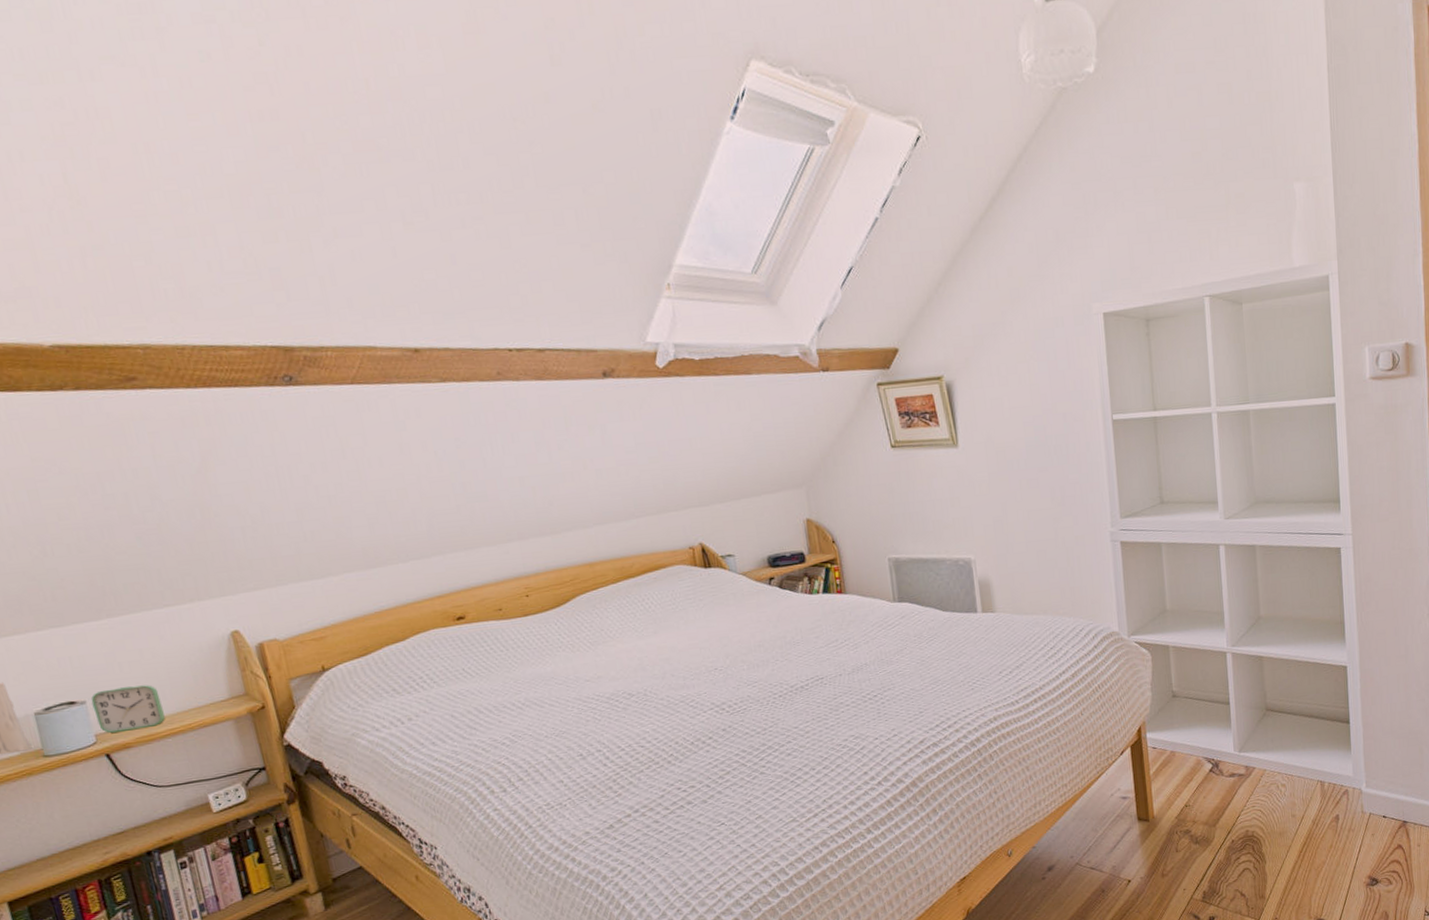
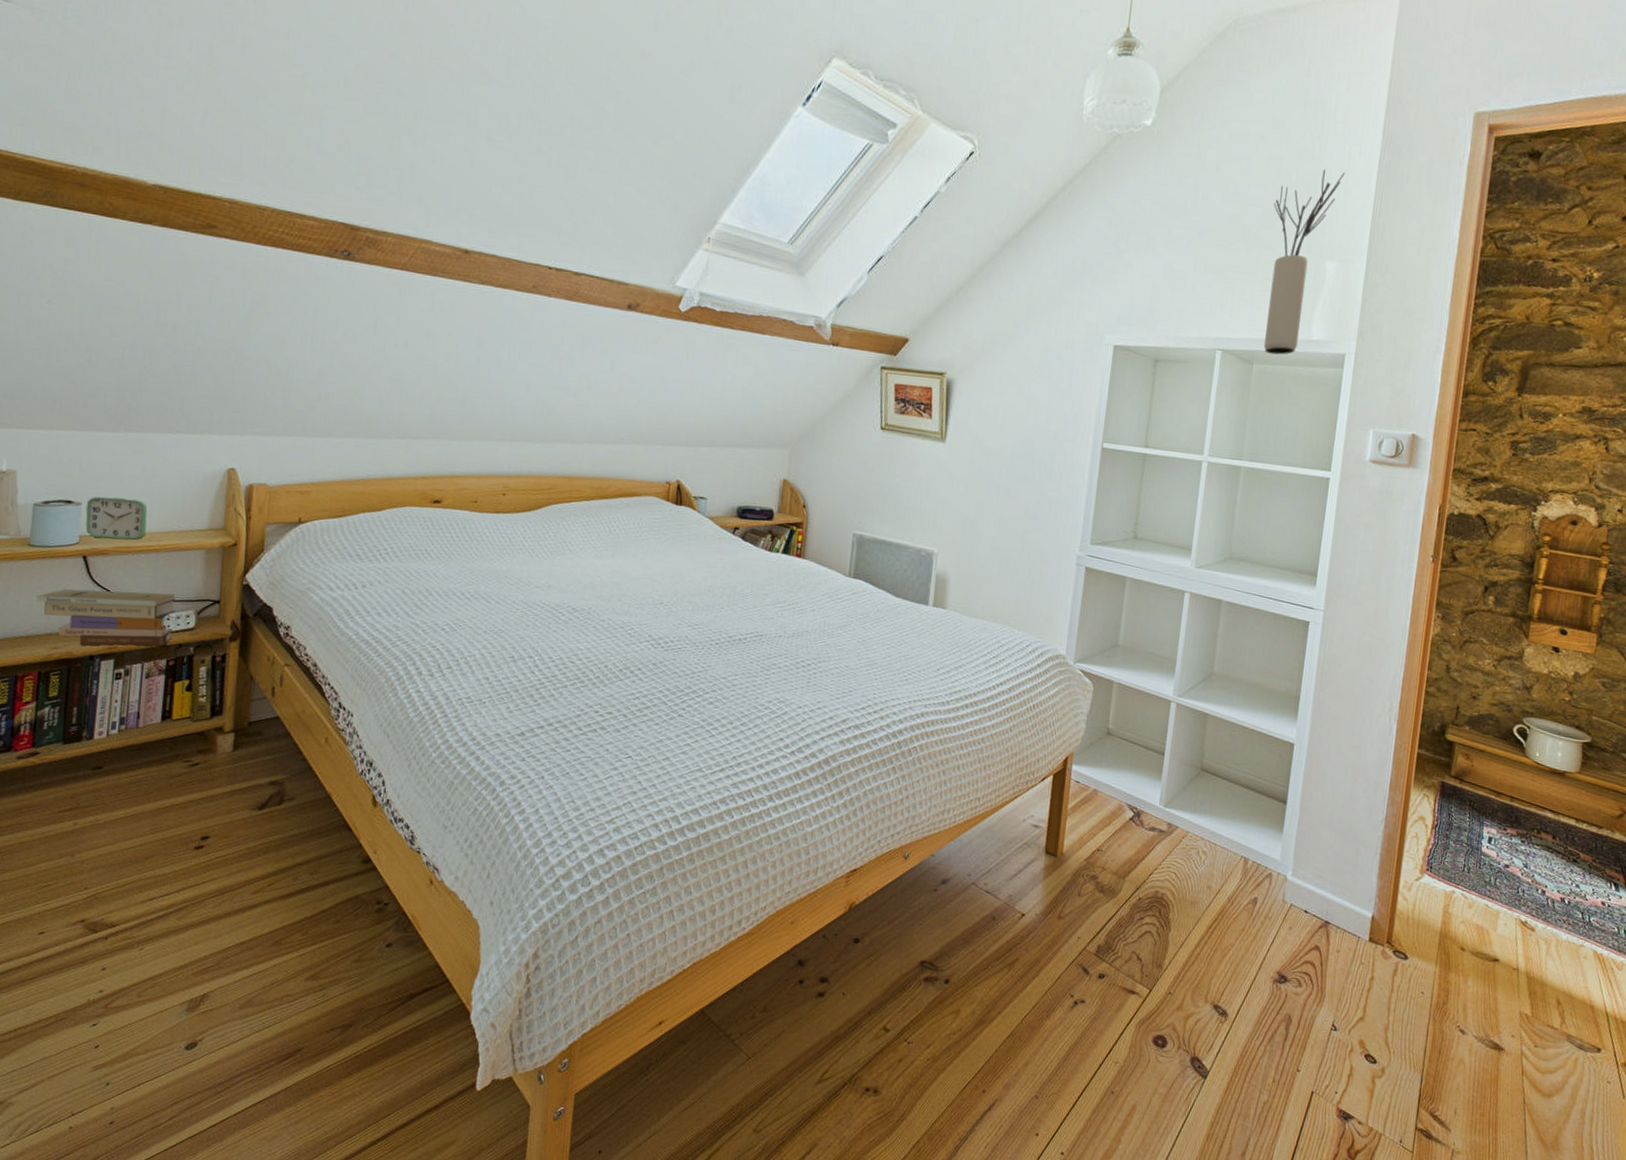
books: none [70,771,228,844] -> present [36,589,176,647]
vase: none [1232,85,1296,290] -> present [1264,169,1345,355]

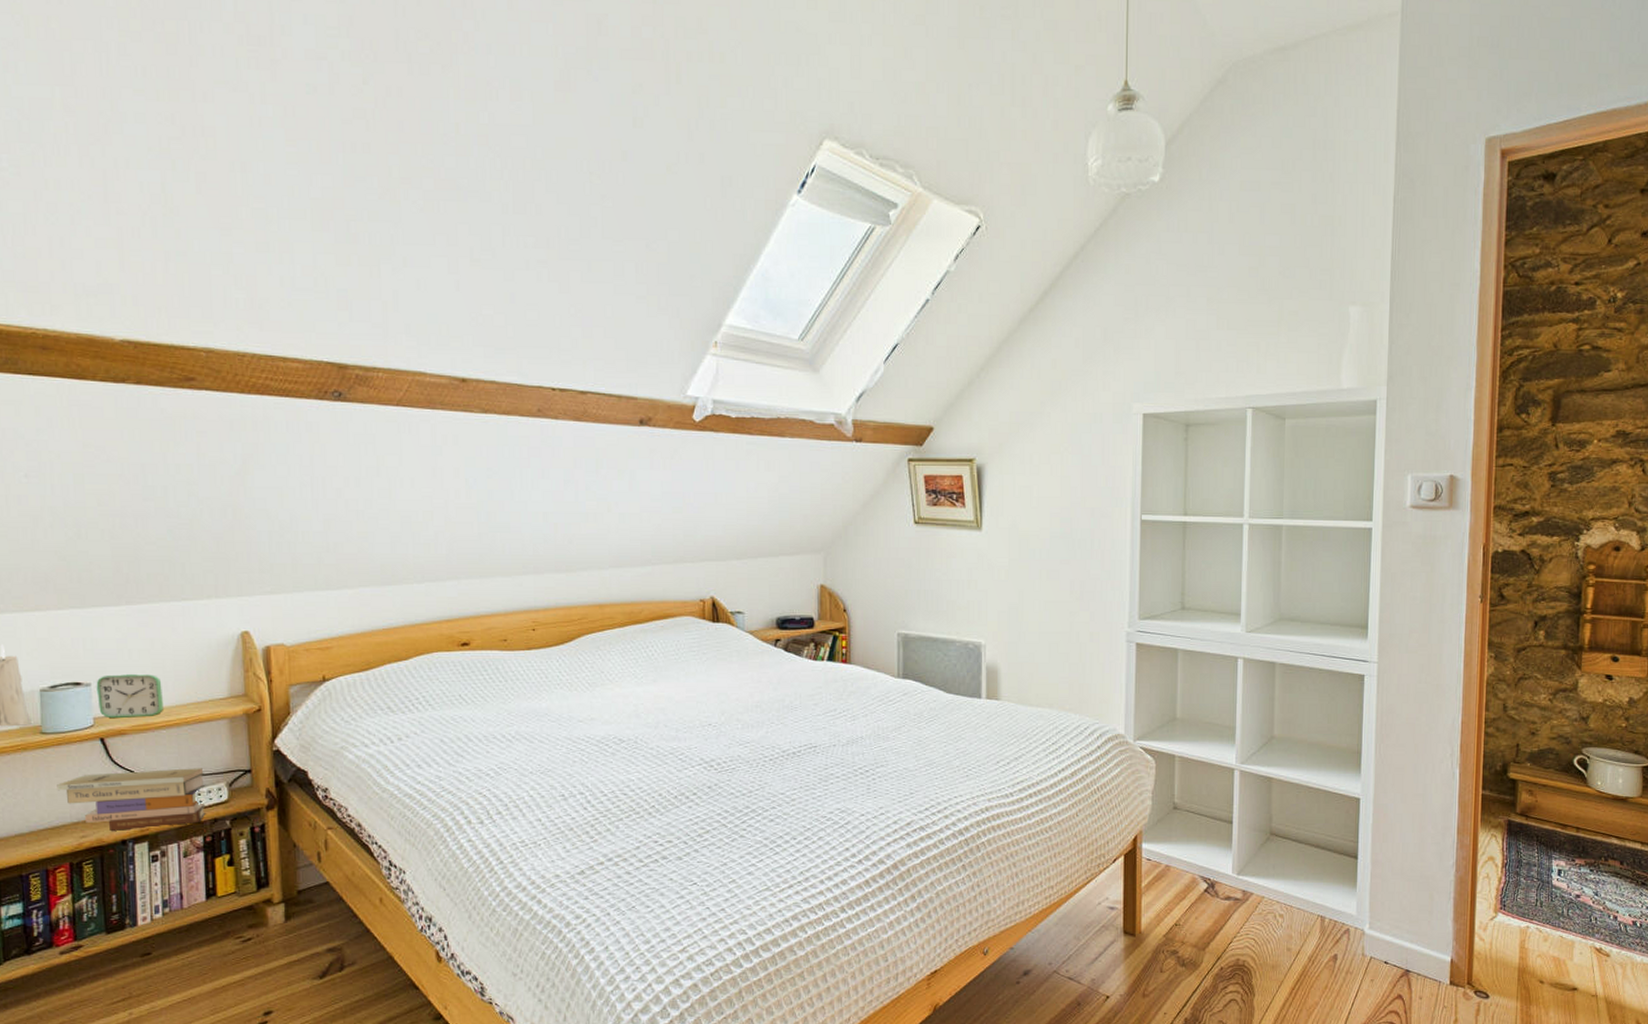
vase: present [1264,169,1345,355] -> none [1291,211,1361,407]

